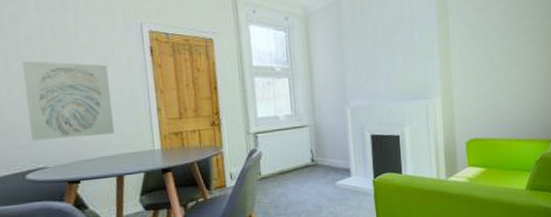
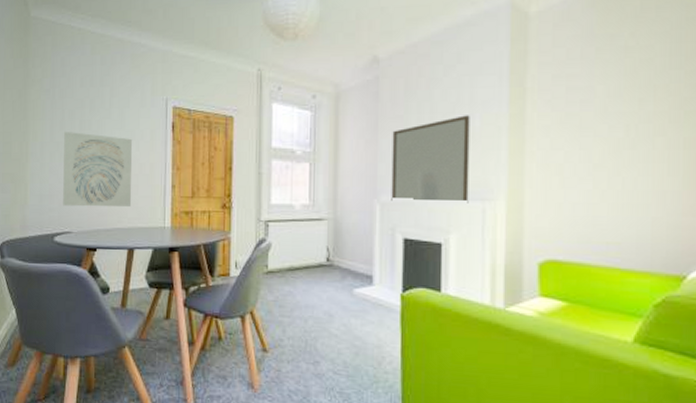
home mirror: none [354,31,416,105] -> present [391,115,470,204]

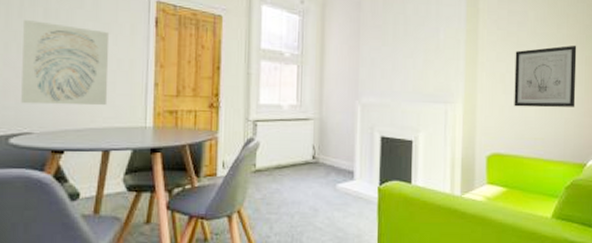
home mirror: present [391,115,470,204] -> none [370,28,436,106]
wall art: none [576,124,670,205] -> present [514,45,577,108]

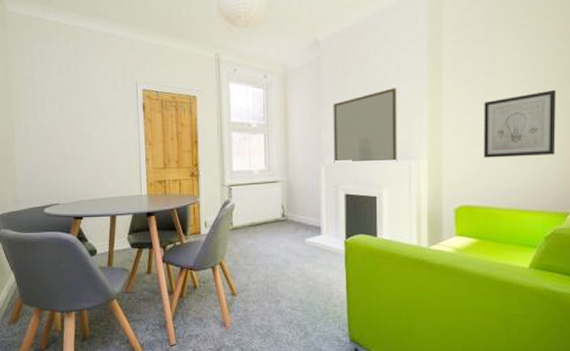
wall art: present [21,19,109,106] -> none [46,114,111,182]
home mirror: none [370,28,436,106] -> present [333,88,398,163]

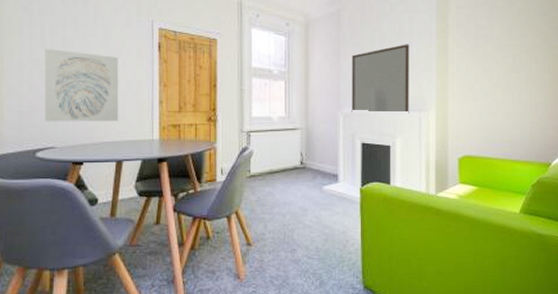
wall art: none [46,114,111,182] -> present [45,48,119,122]
wall art: present [483,89,557,158] -> none [482,54,540,113]

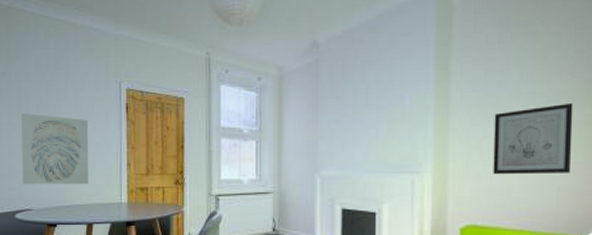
home mirror: present [351,44,410,114] -> none [330,95,401,176]
wall art: none [482,54,540,113] -> present [493,102,574,175]

